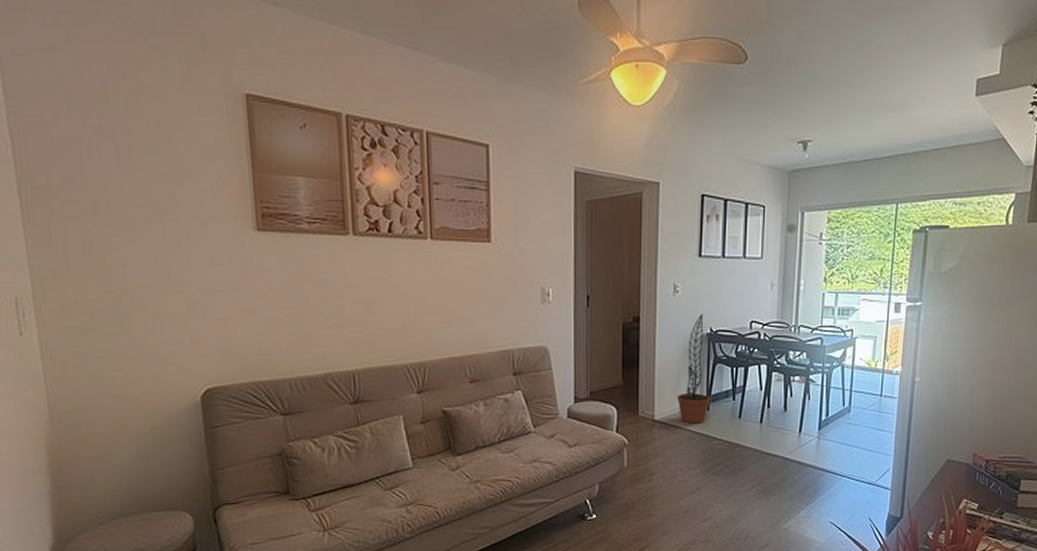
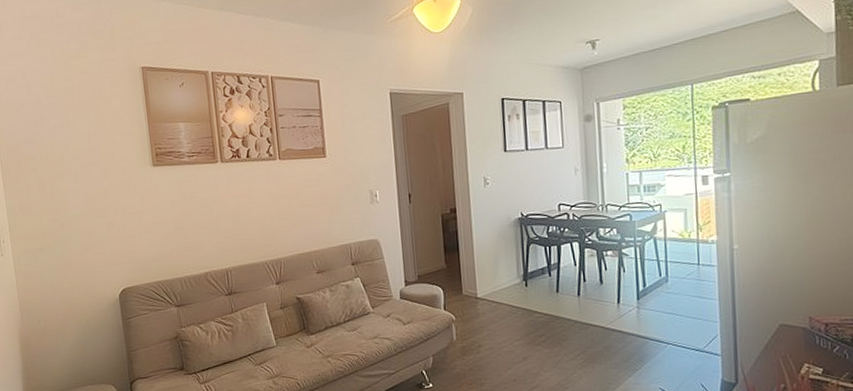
decorative plant: present [677,313,711,424] -> none [496,200,528,300]

